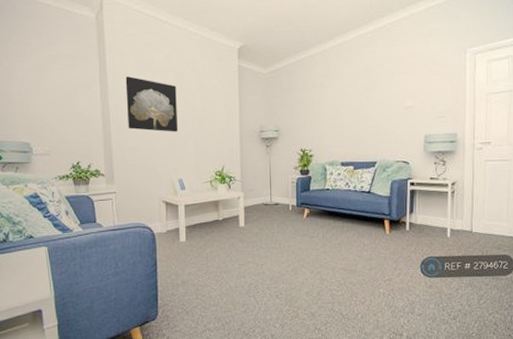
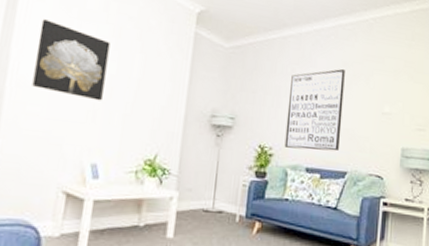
wall art: none [320,74,369,148] -> present [284,68,345,151]

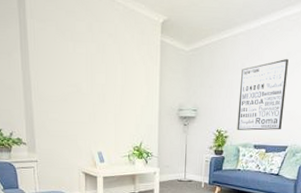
wall art: present [32,19,111,101] -> none [46,45,98,106]

